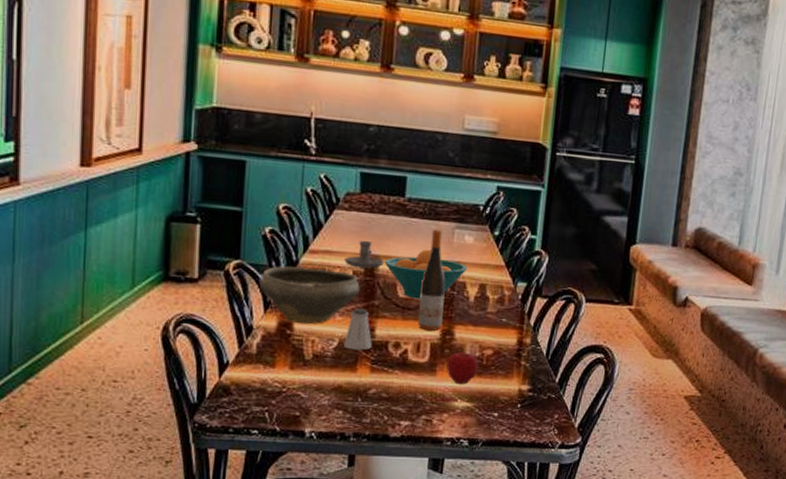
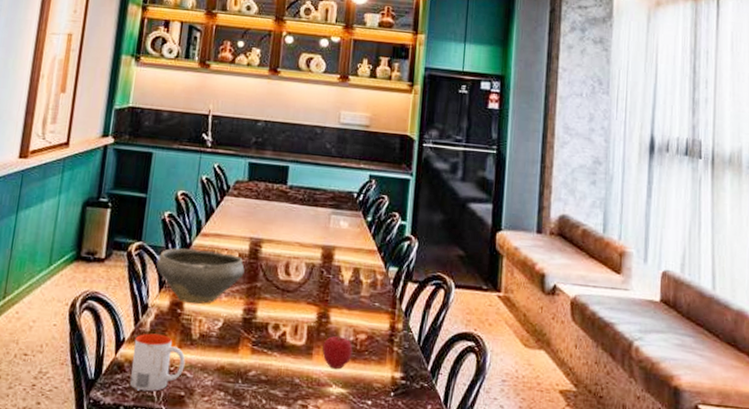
mug: none [239,355,299,413] -> present [130,333,186,391]
candle holder: present [344,241,384,269] -> none [232,225,267,252]
saltshaker: present [344,308,372,351] -> none [228,289,254,332]
fruit bowl: present [384,249,467,299] -> none [267,234,342,282]
wine bottle: present [418,229,446,331] -> none [296,214,322,313]

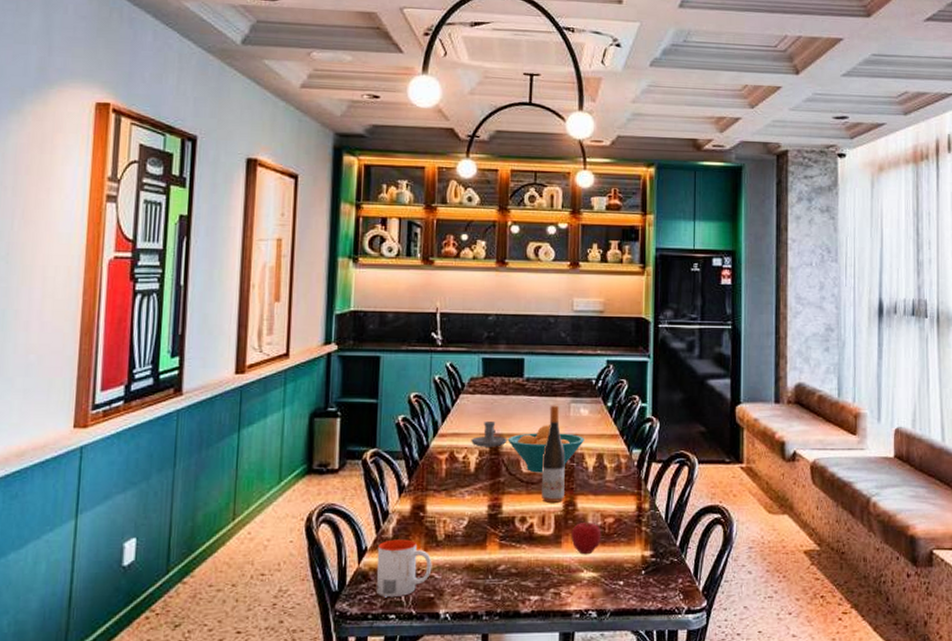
bowl: present [156,248,245,305] -> none [394,451,486,506]
candle holder: none [232,225,267,252] -> present [471,422,507,447]
fruit bowl: none [267,234,342,282] -> present [507,425,584,473]
wine bottle: none [296,214,322,313] -> present [542,405,565,503]

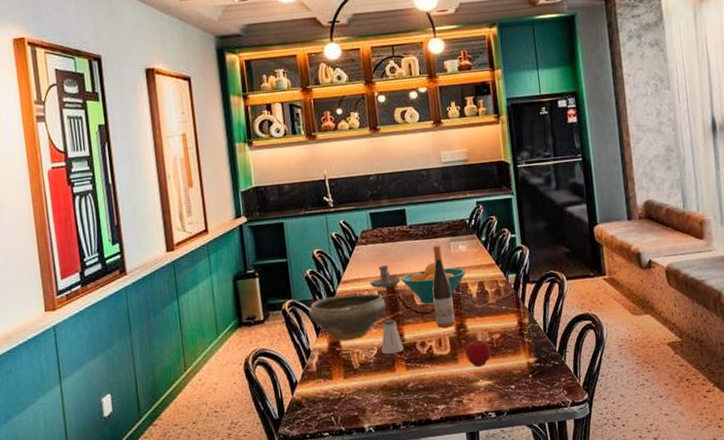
mug: present [376,539,432,597] -> none [305,370,353,419]
bowl: none [394,451,486,506] -> present [309,293,386,341]
saltshaker: none [473,487,499,527] -> present [381,319,404,355]

